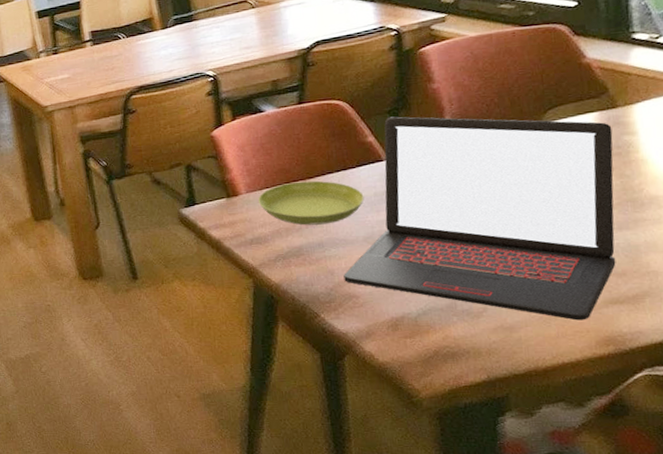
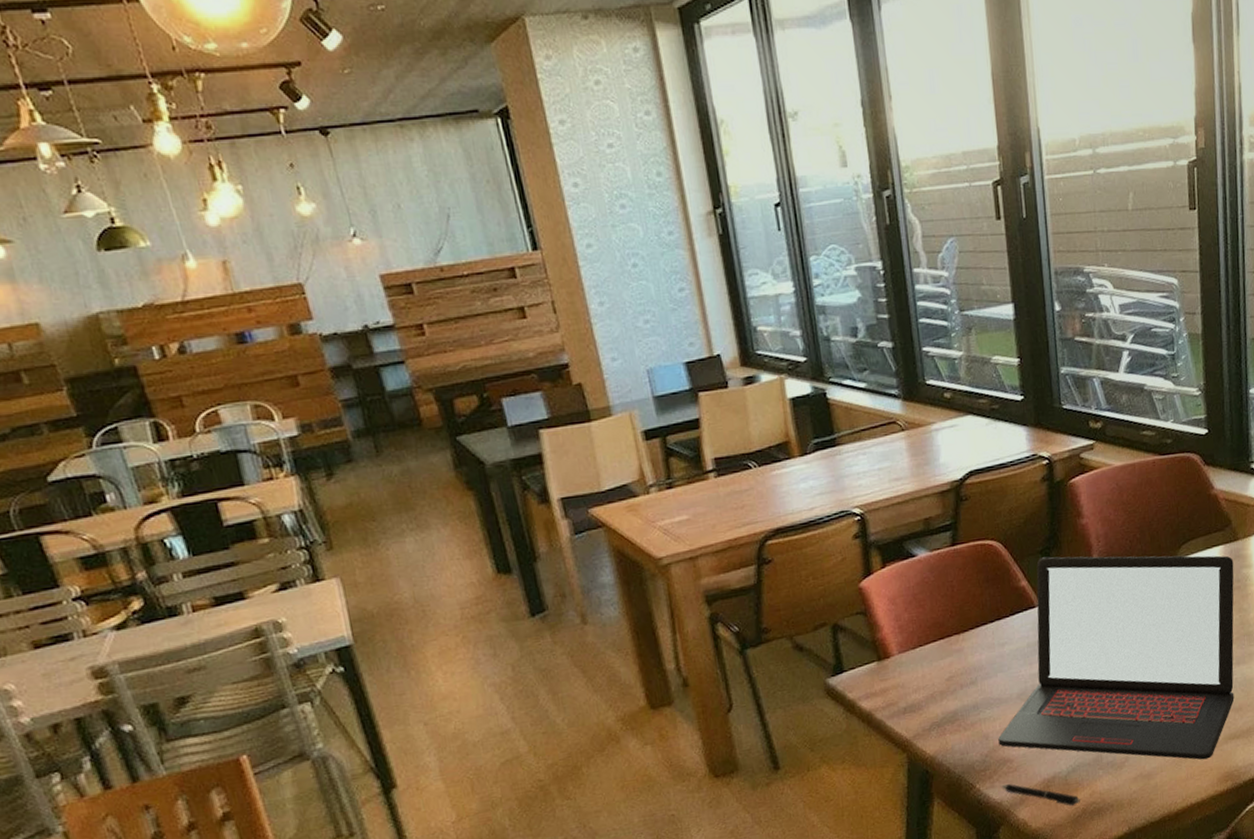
saucer: present [257,180,364,225] -> none [910,633,1018,686]
pen: none [345,317,432,347] -> present [1000,783,1080,807]

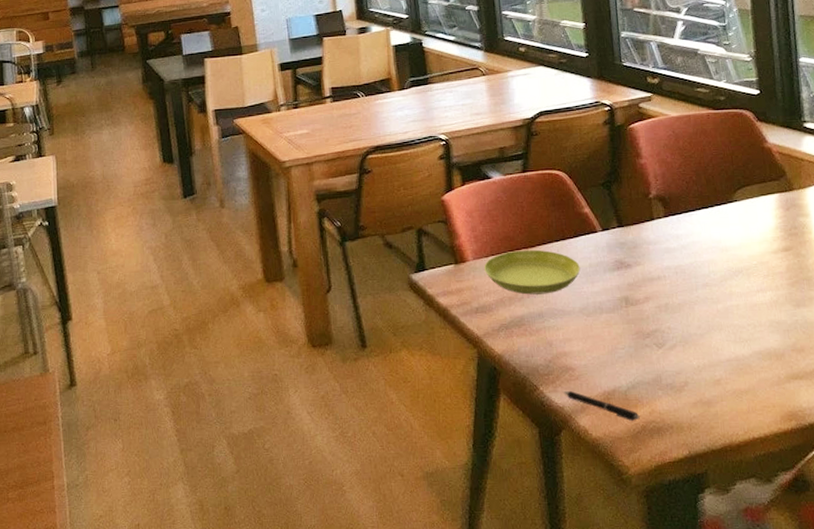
saucer: none [910,633,1018,686] -> present [483,249,581,295]
laptop: present [998,555,1235,760] -> none [561,189,796,395]

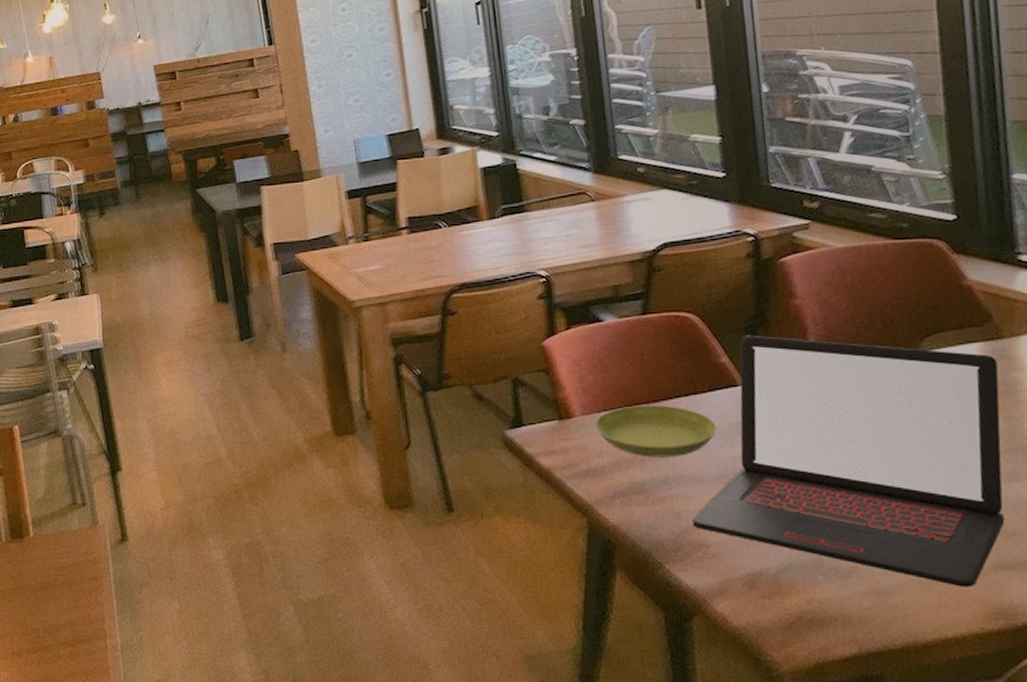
laptop: none [561,189,796,395] -> present [692,335,1005,588]
pen: present [562,390,640,422] -> none [694,570,794,611]

